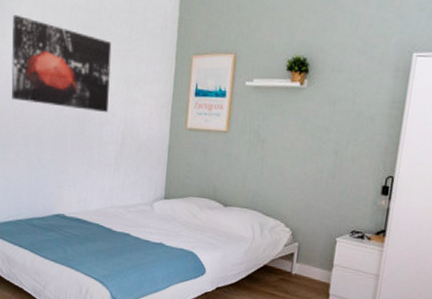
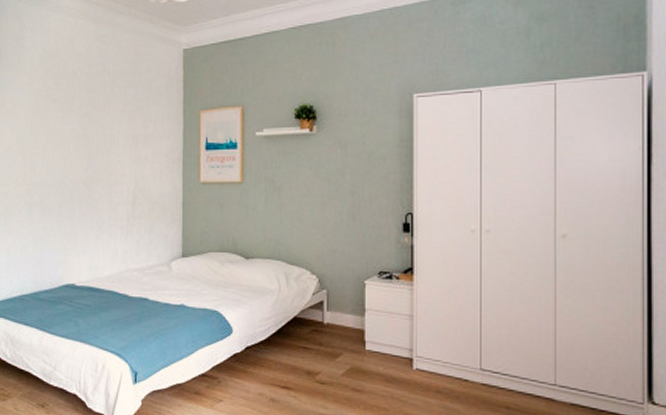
wall art: present [11,14,112,113] -> none [11,83,117,174]

